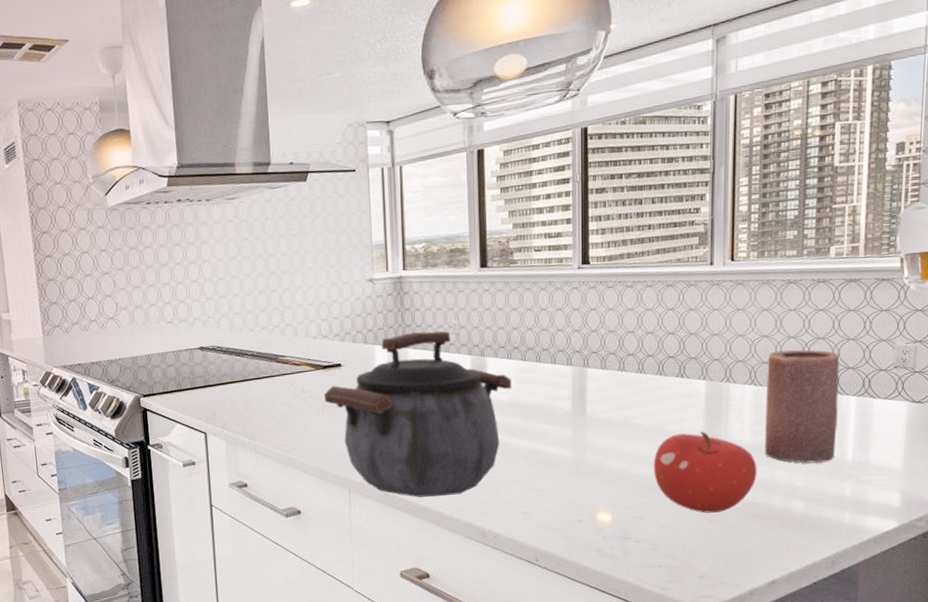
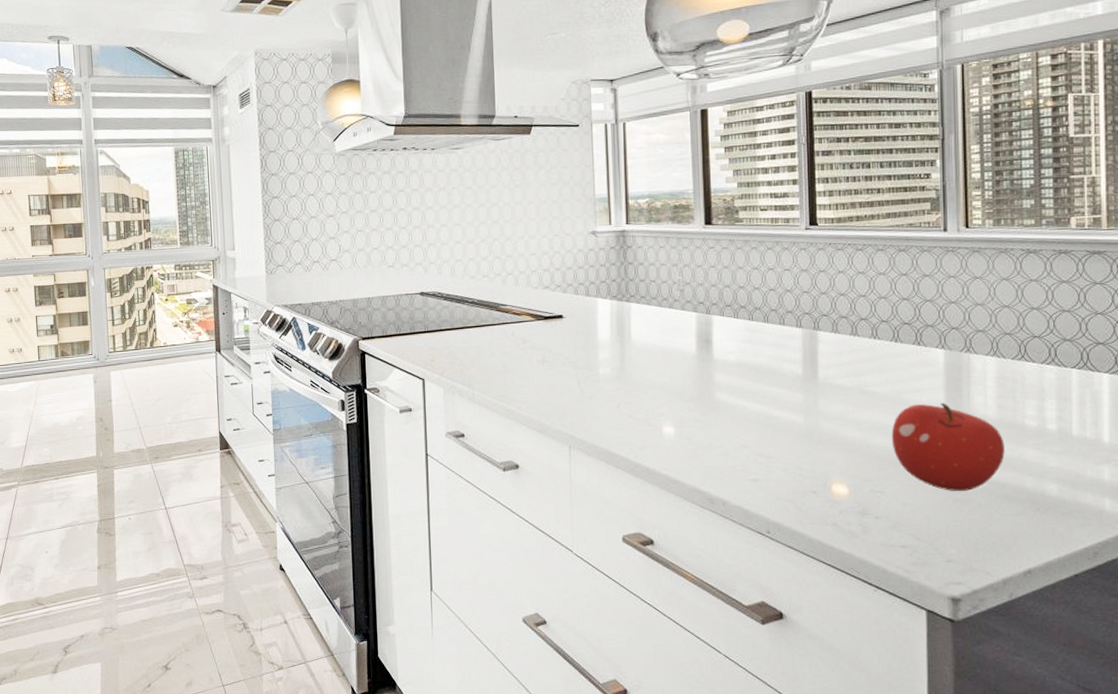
kettle: present [323,331,512,497] -> none [544,286,739,457]
candle: present [765,349,840,463] -> none [1010,321,1090,443]

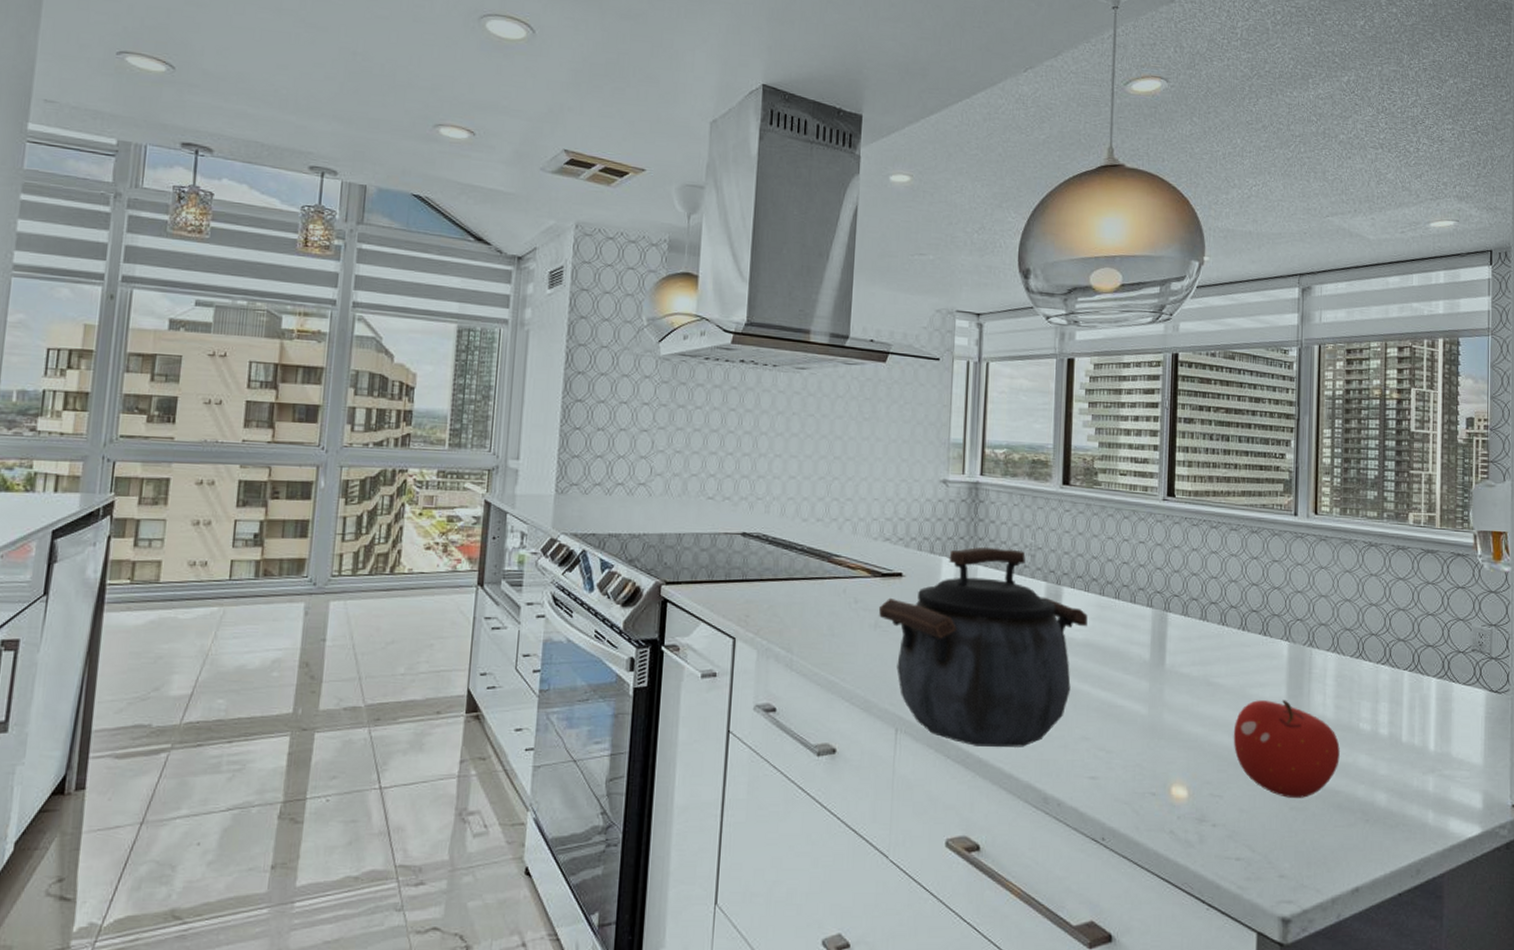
kettle: none [544,286,739,457] -> present [878,547,1088,747]

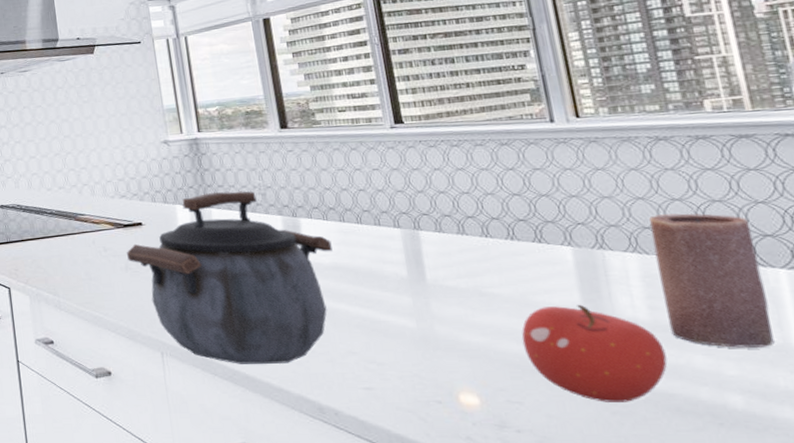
candle: none [1347,618,1420,749] -> present [649,213,775,348]

